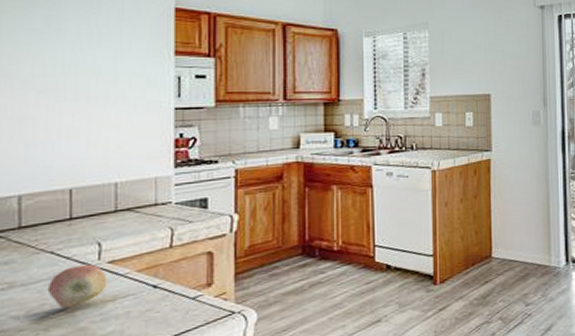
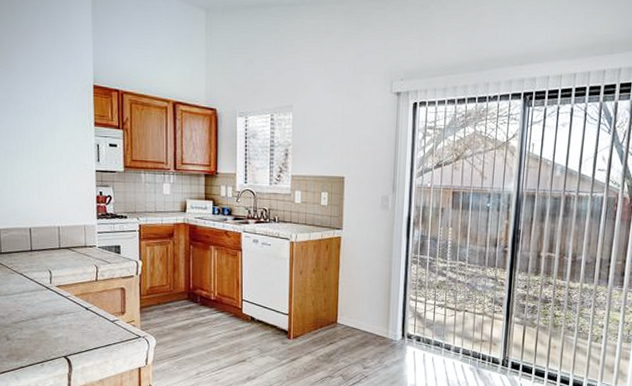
fruit: present [47,264,108,308] -> none [20,285,57,315]

